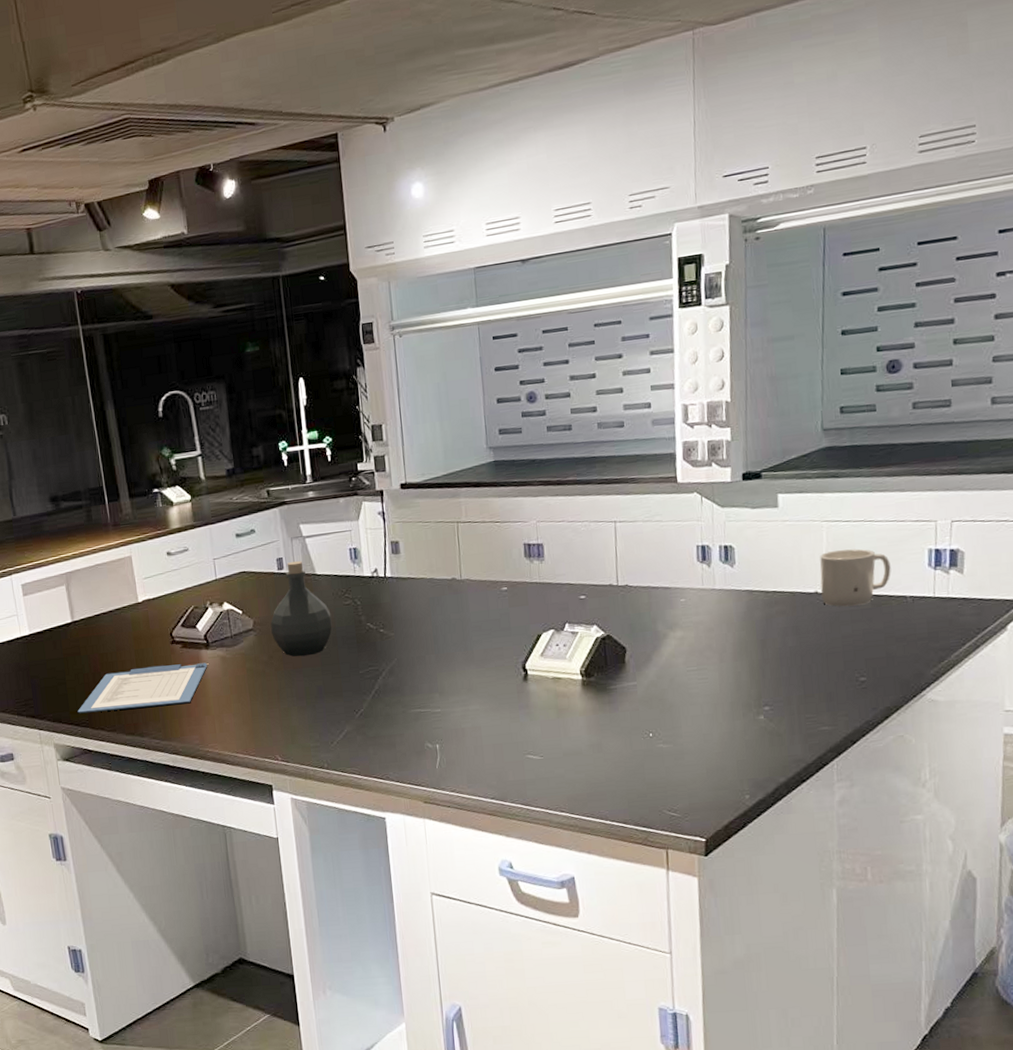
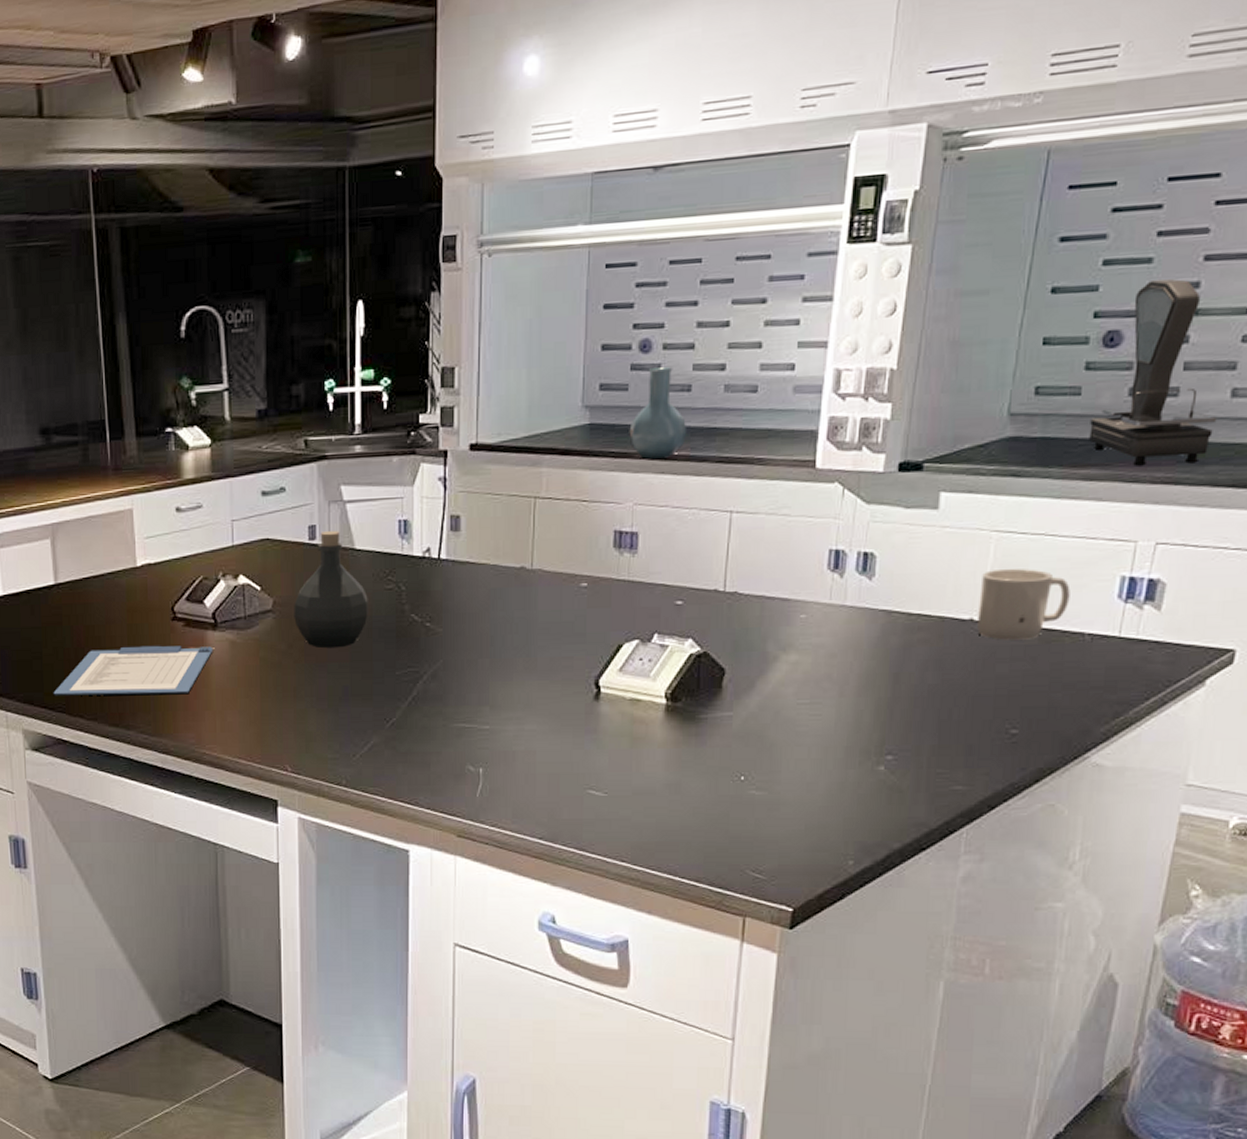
flask: none [526,412,573,486] -> present [629,367,688,459]
scale: none [886,317,984,463] -> present [1089,279,1217,466]

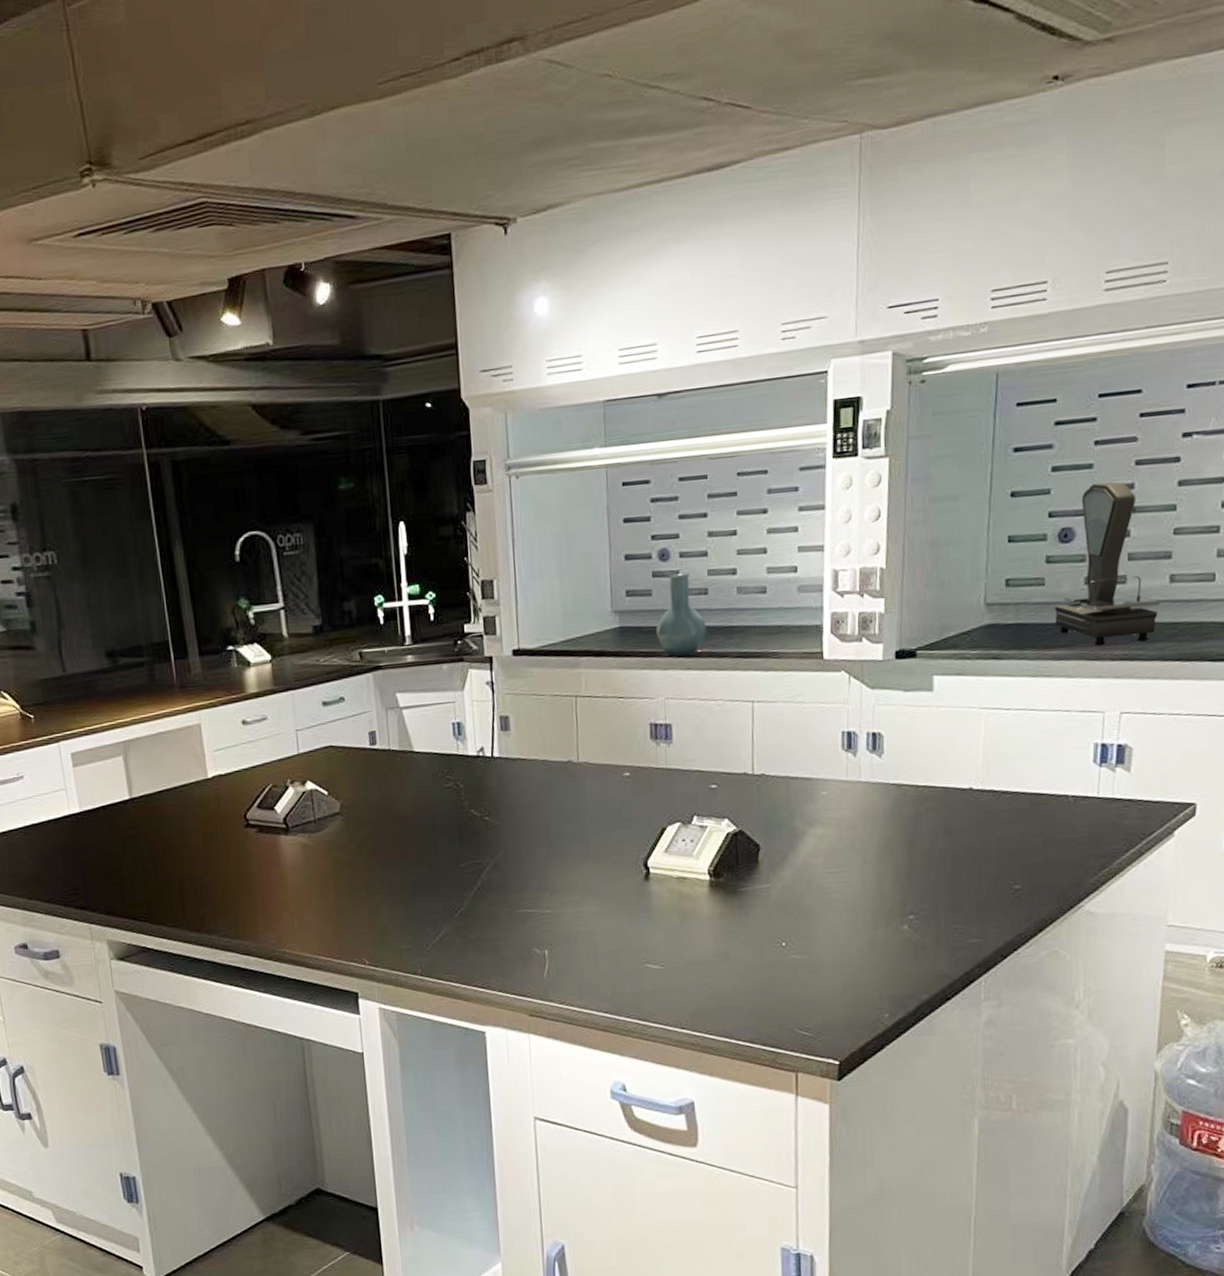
clipboard: present [53,645,213,696] -> none [135,850,287,906]
flask: present [294,531,368,649] -> none [360,736,431,847]
mug: present [977,569,1070,640] -> none [975,740,1053,806]

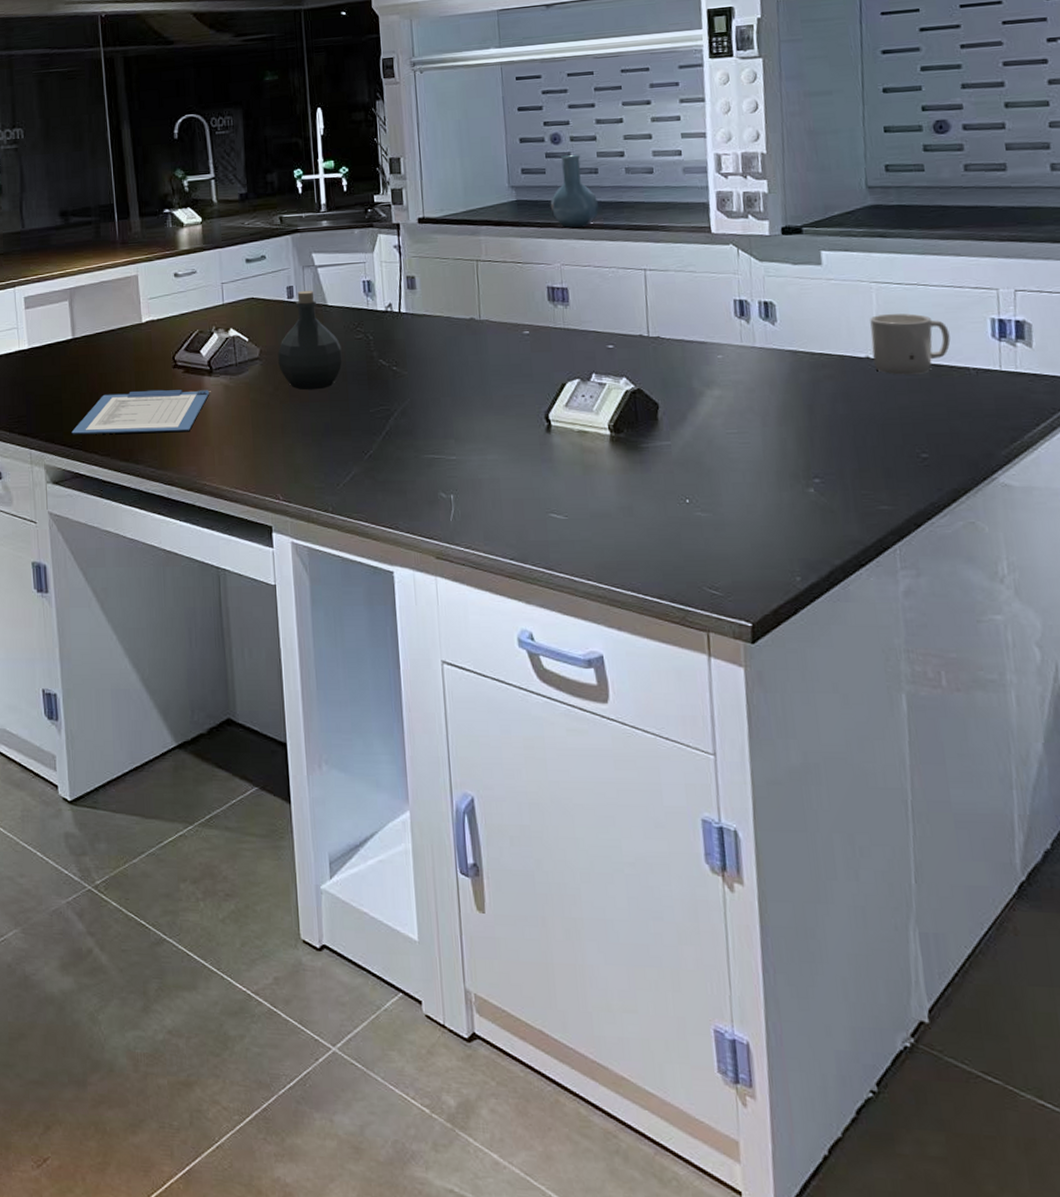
clipboard: none [135,850,287,906] -> present [71,389,210,435]
flask: none [360,736,431,847] -> present [278,291,342,391]
mug: none [975,740,1053,806] -> present [870,313,951,375]
scale: present [1055,481,1161,646] -> none [936,80,1044,227]

